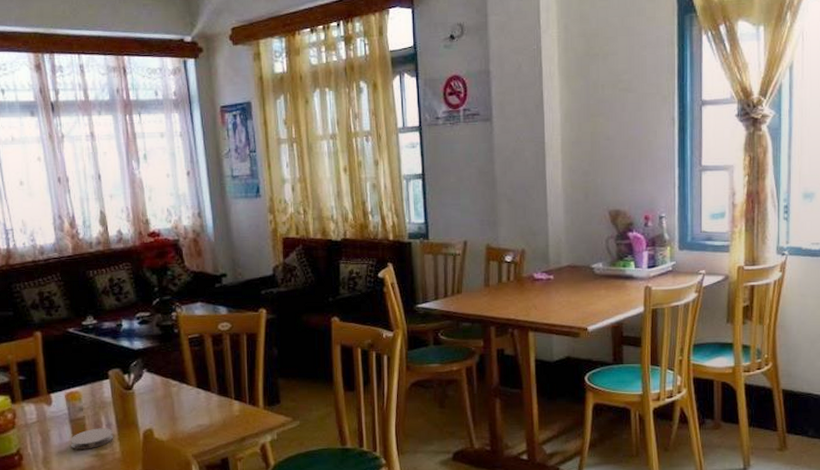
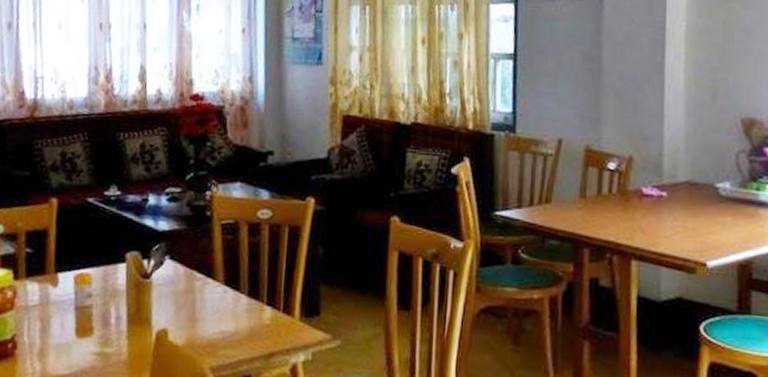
coaster: present [70,428,114,449] -> none [72,320,123,345]

